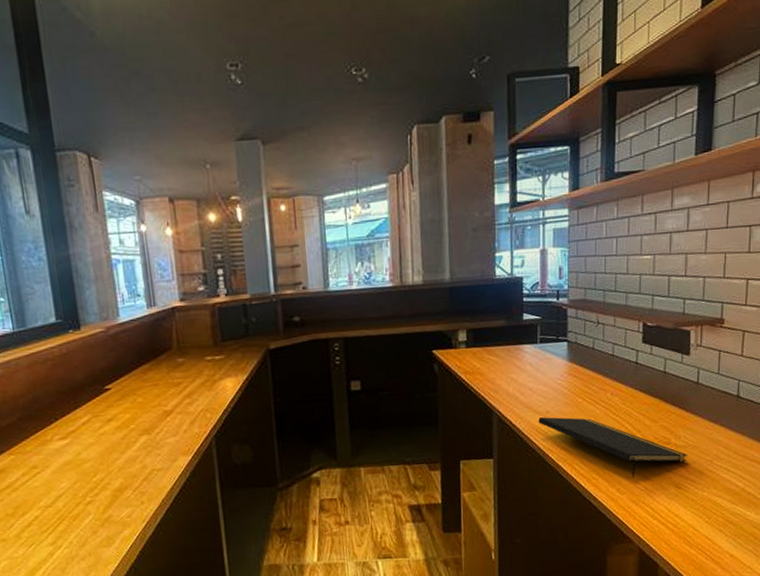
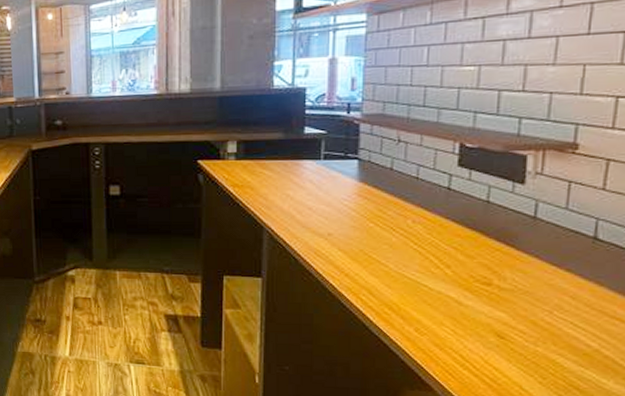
notepad: present [538,416,687,479] -> none [318,239,516,320]

